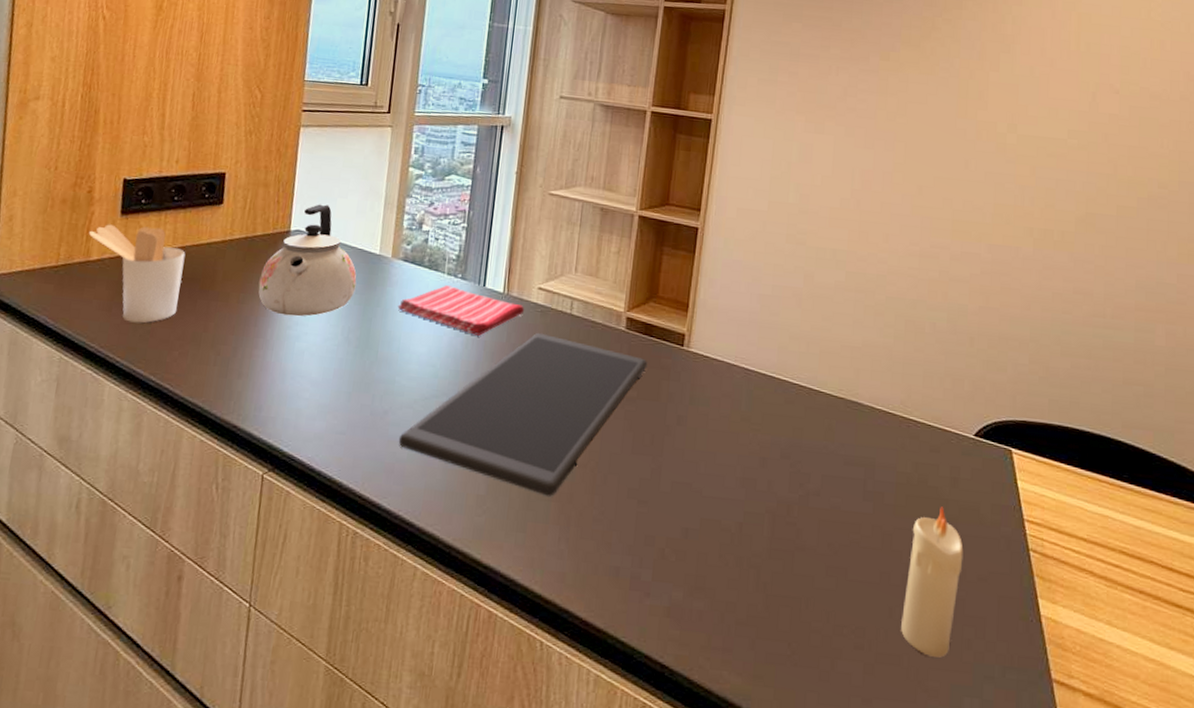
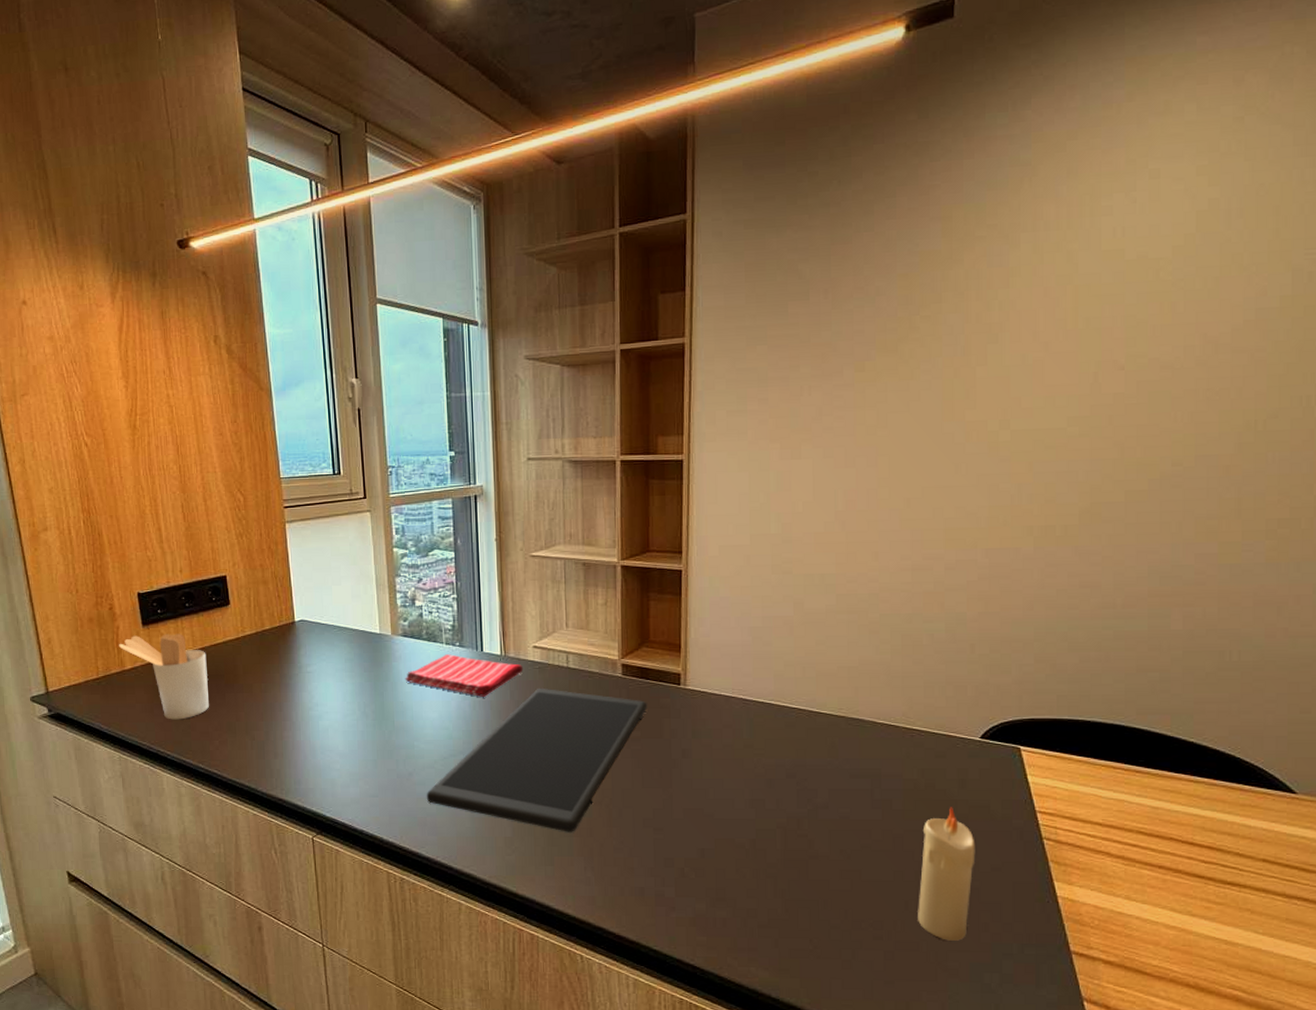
kettle: present [258,204,357,317] -> none [276,593,364,699]

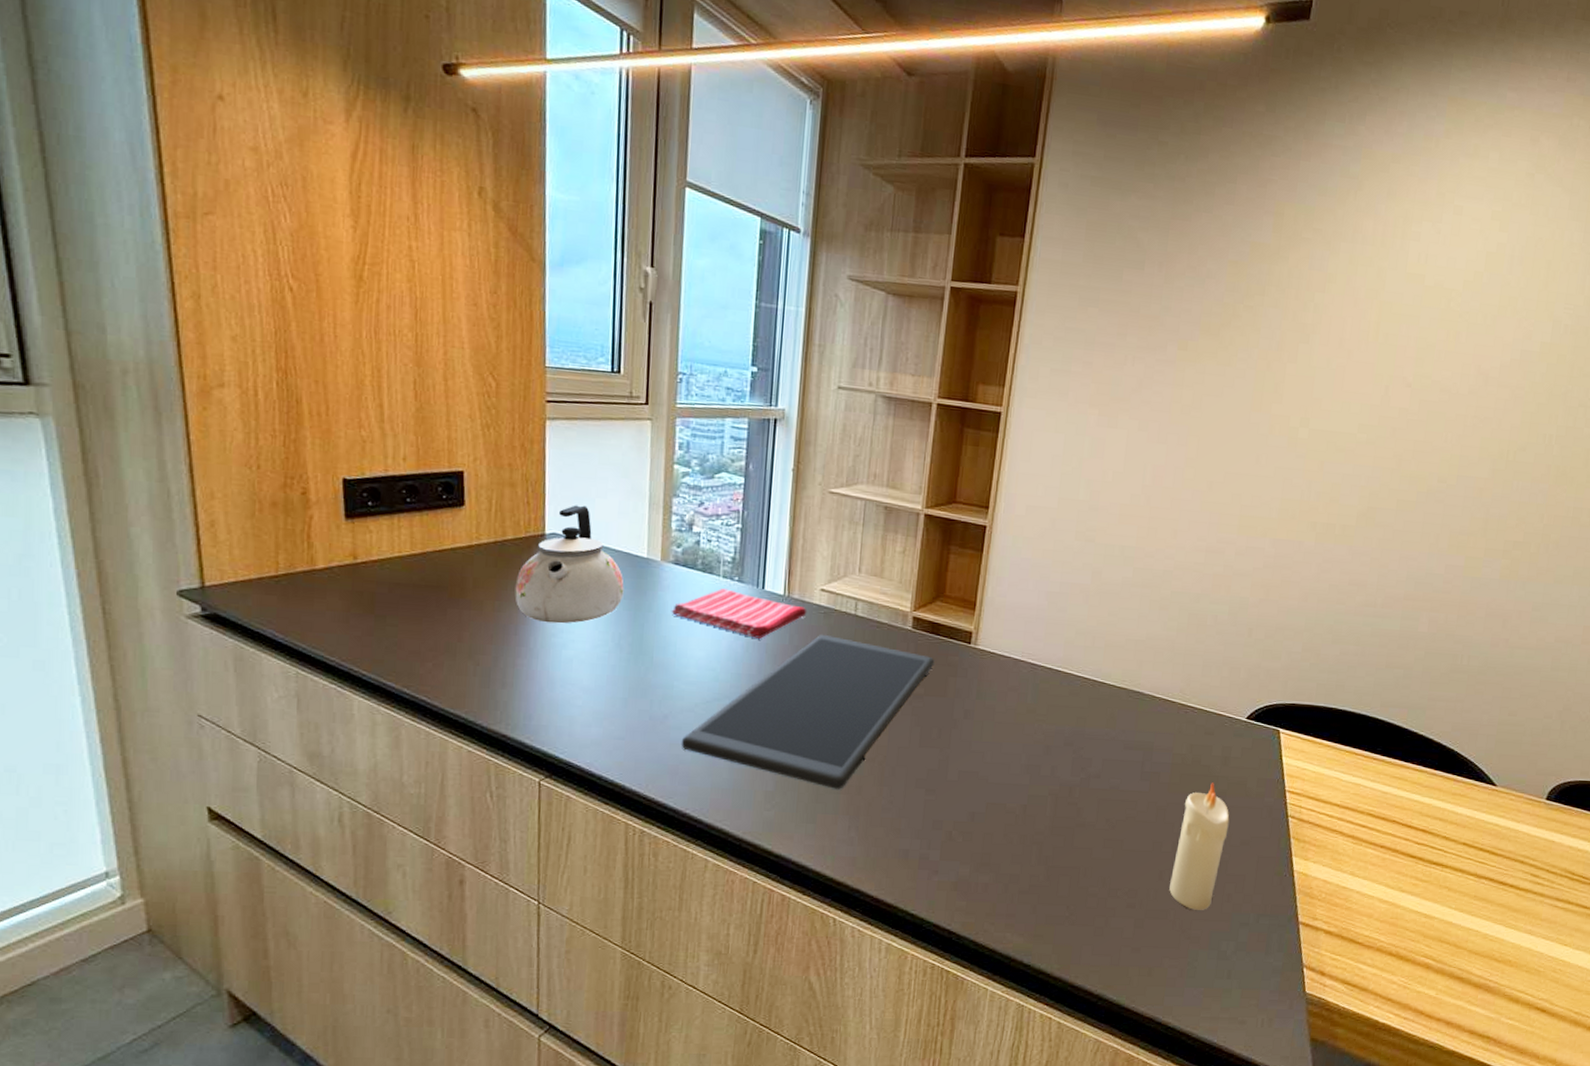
utensil holder: present [118,634,209,720] -> none [309,529,427,635]
kettle: none [276,593,364,699] -> present [515,505,624,624]

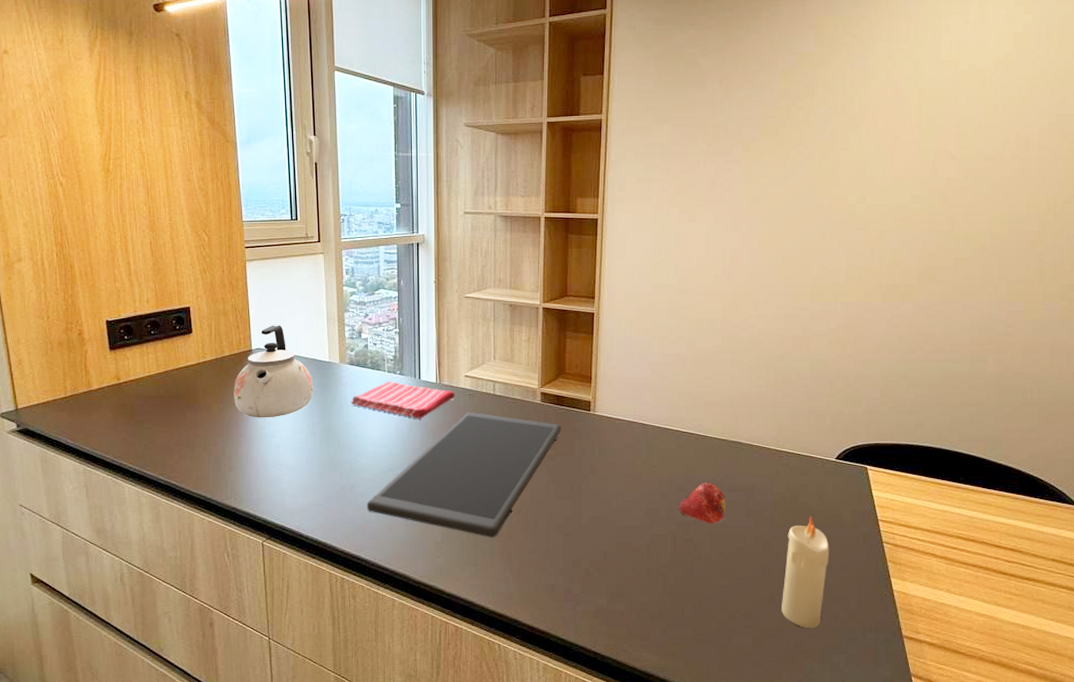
fruit: none [1064,737,1119,786] -> present [679,482,726,524]

